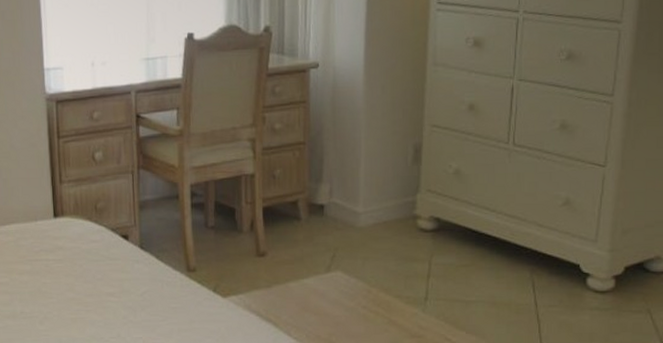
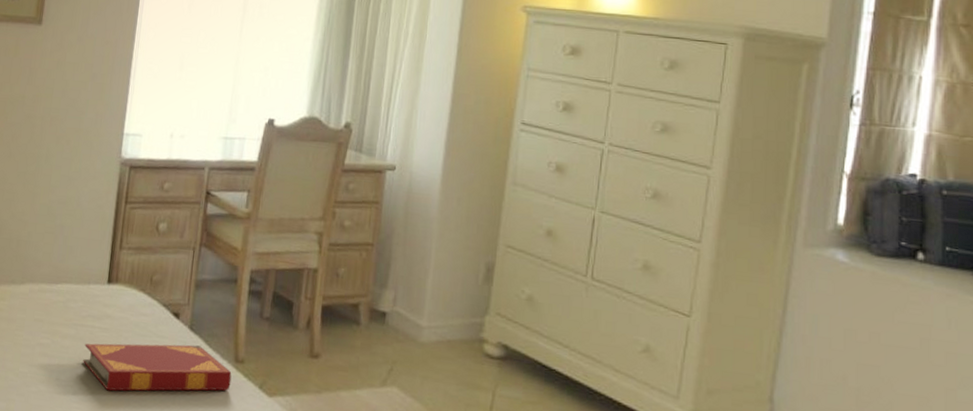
hardback book: none [42,262,186,316] -> present [83,343,232,391]

